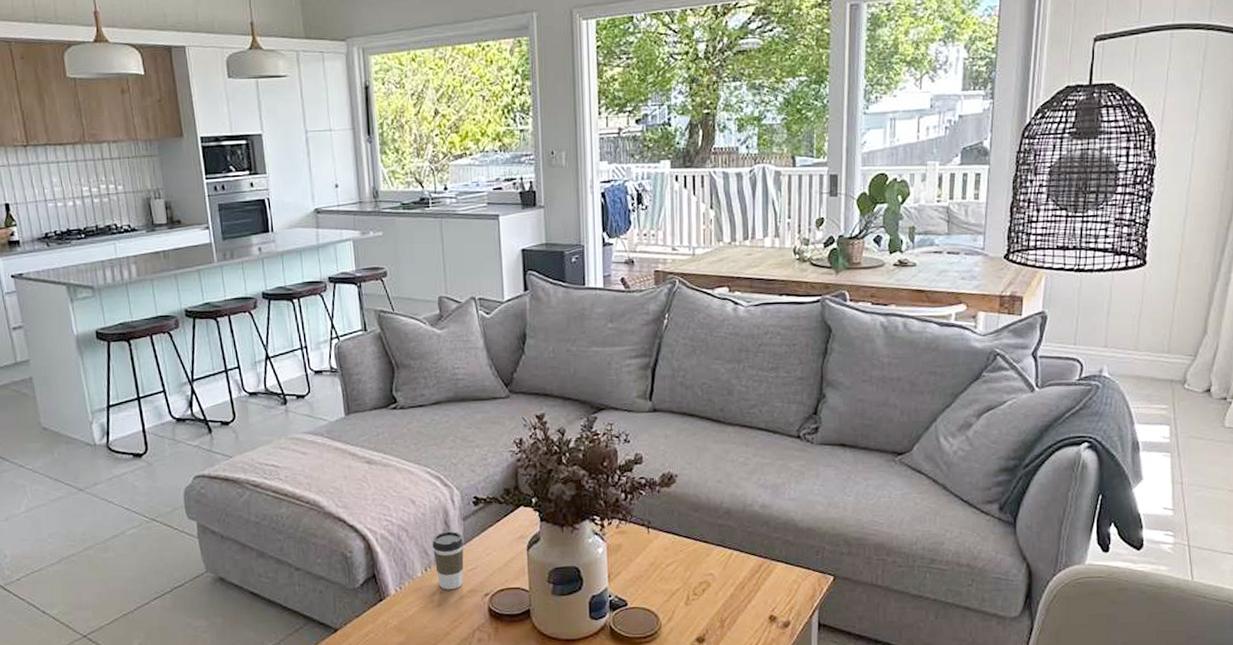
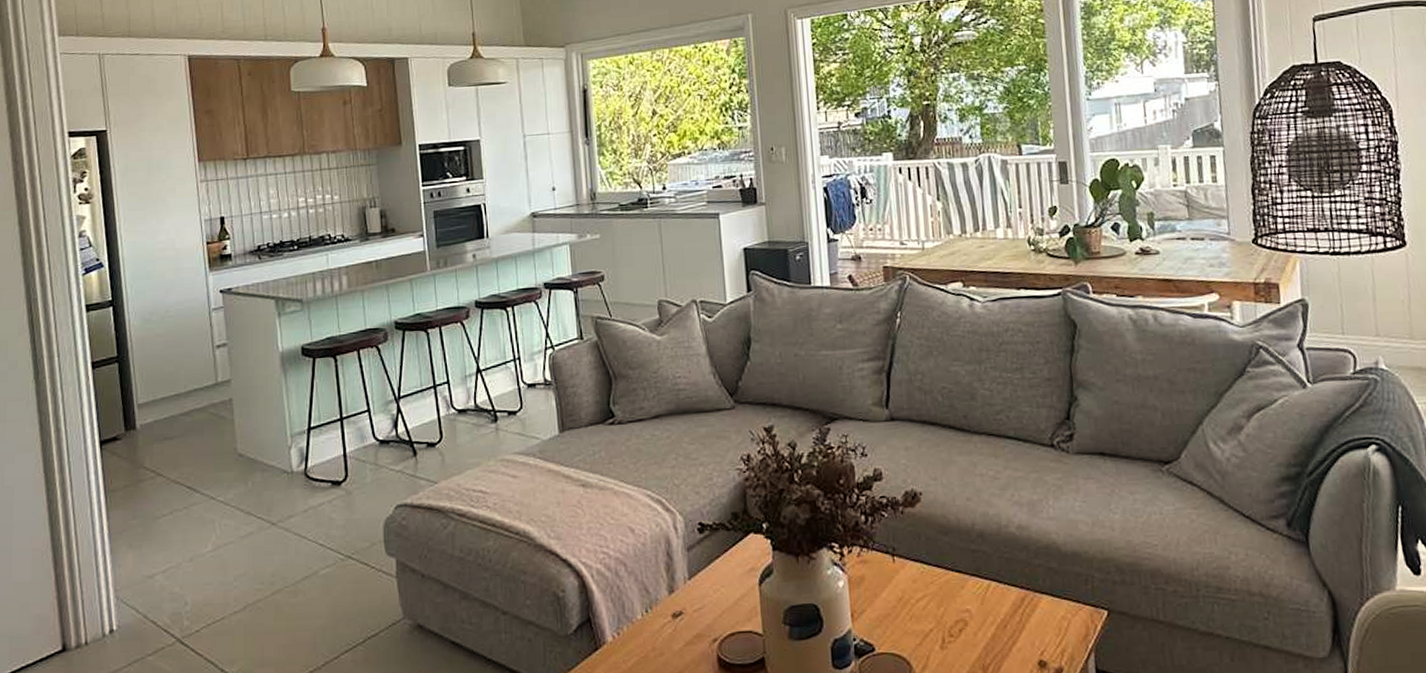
coffee cup: present [432,531,464,590] -> none [653,564,689,635]

